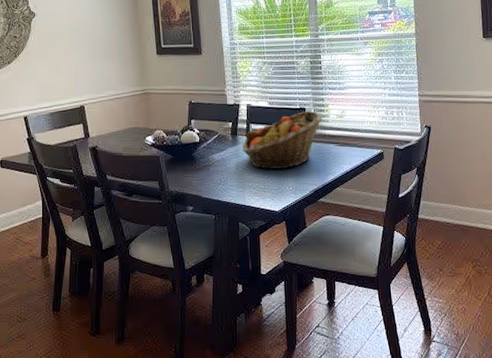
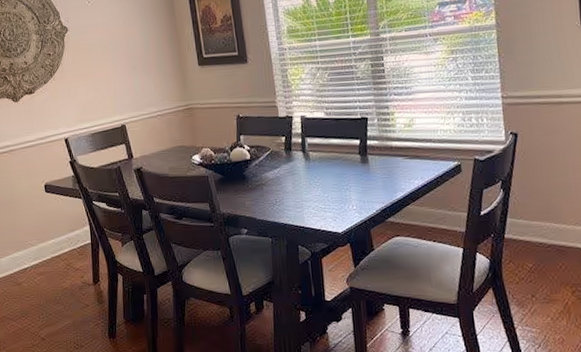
fruit basket: present [242,110,324,170] -> none [297,120,390,187]

